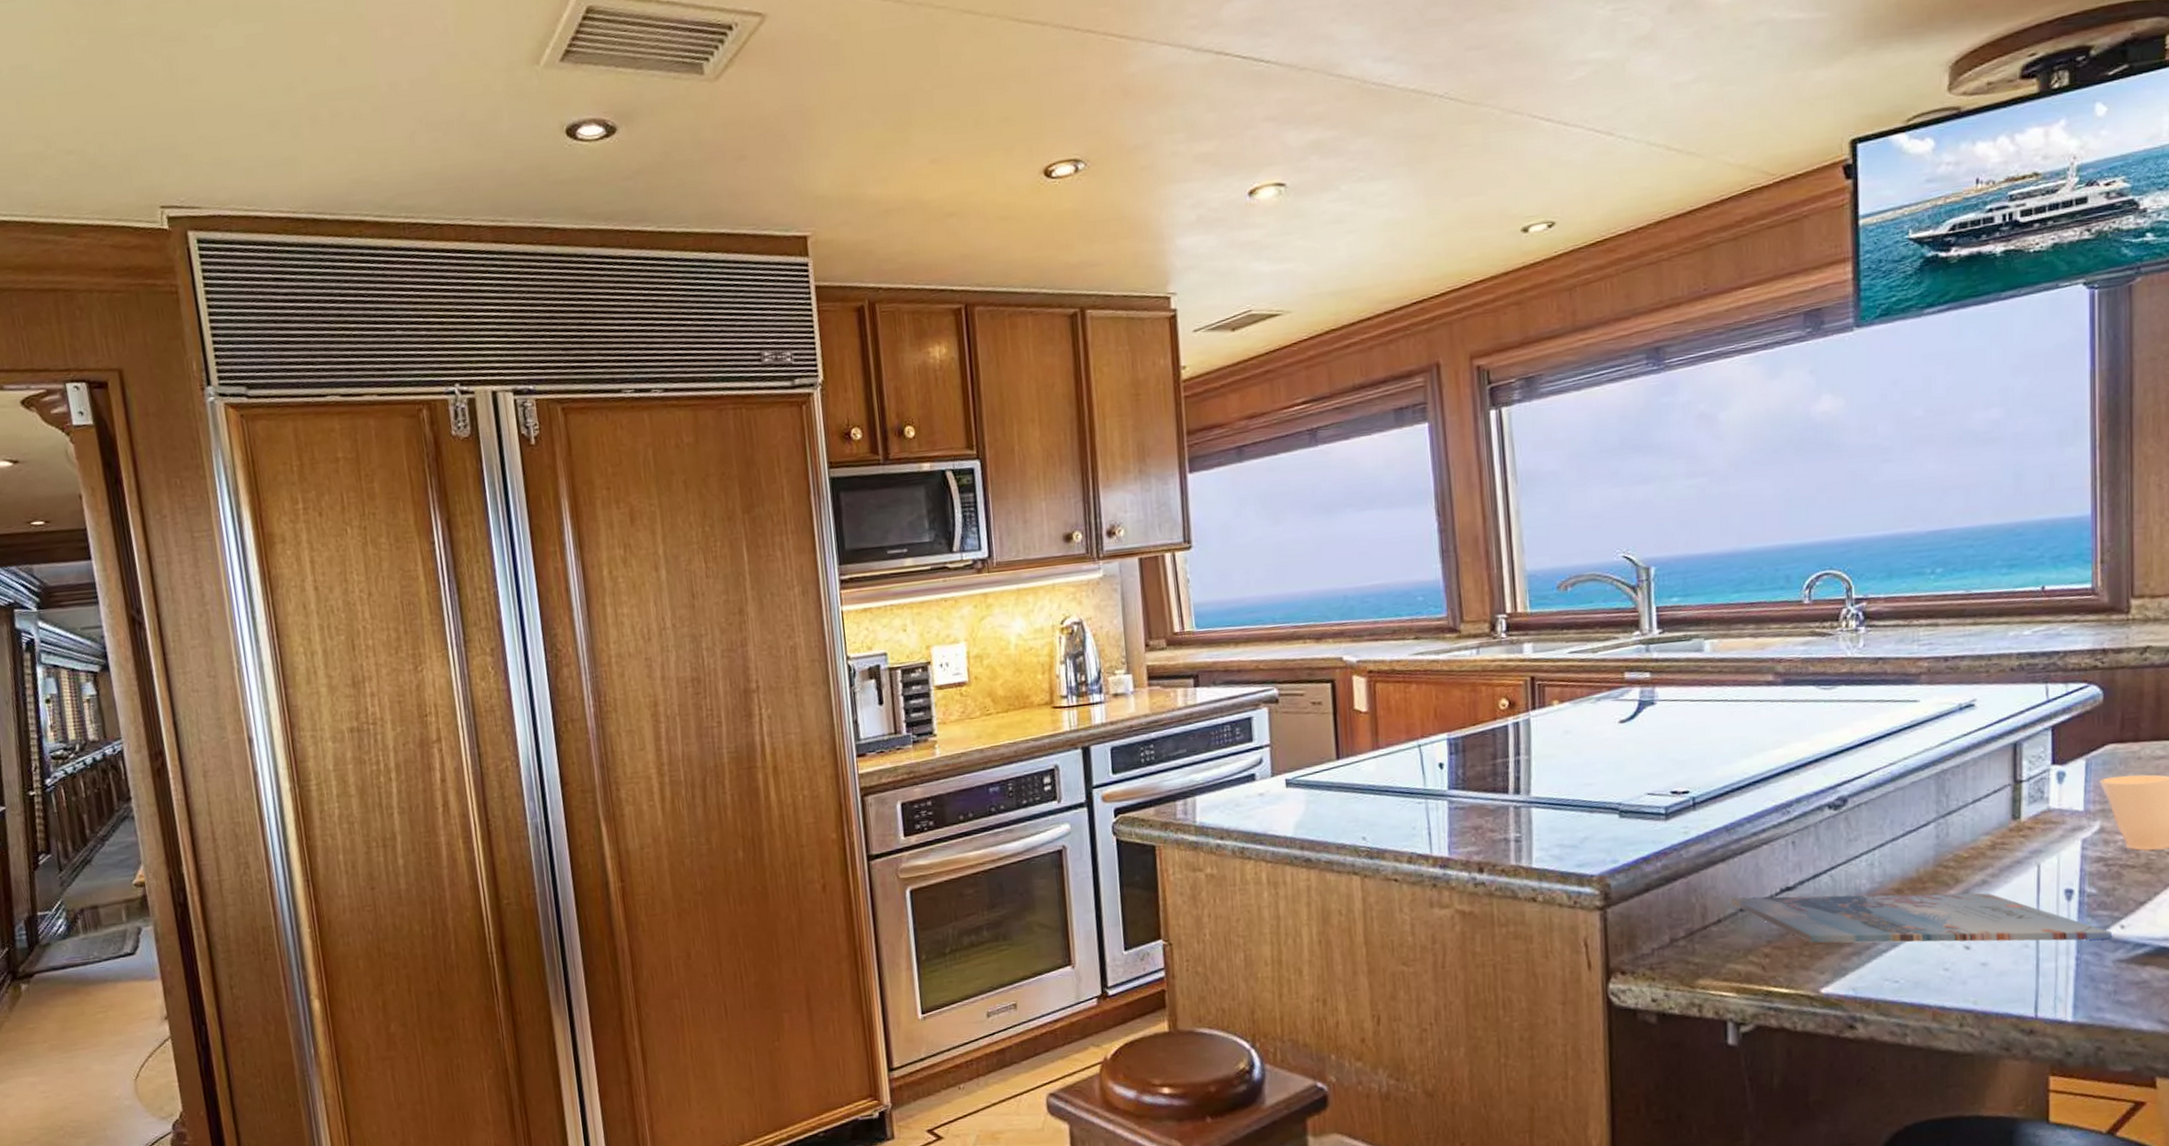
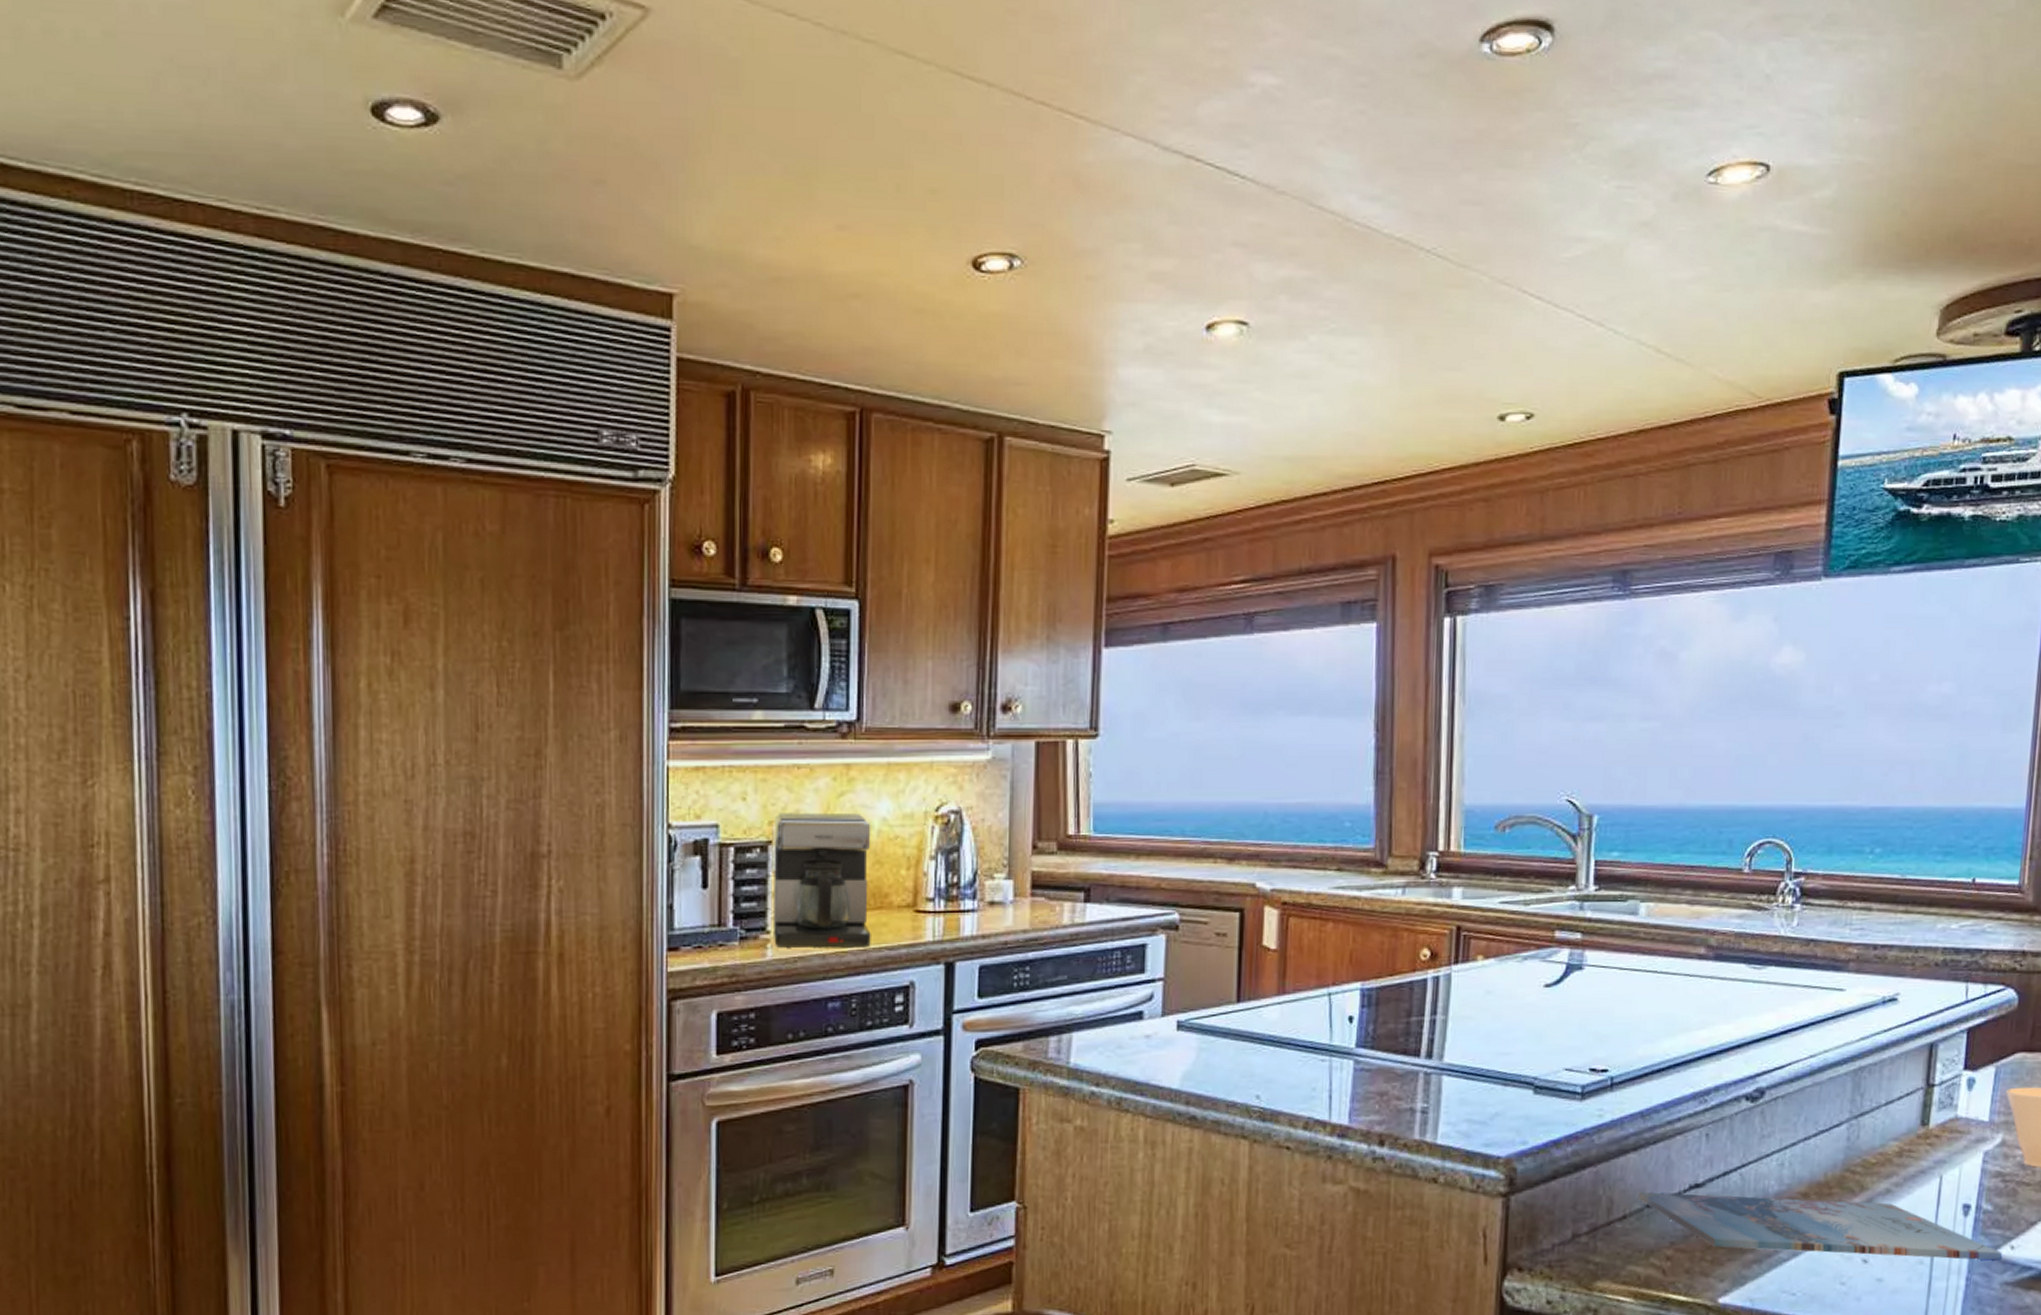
coffee maker: none [931,632,1019,747] -> present [772,812,871,948]

